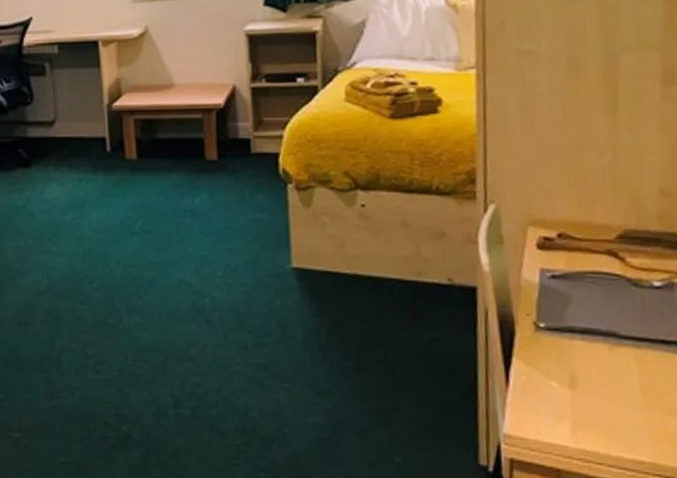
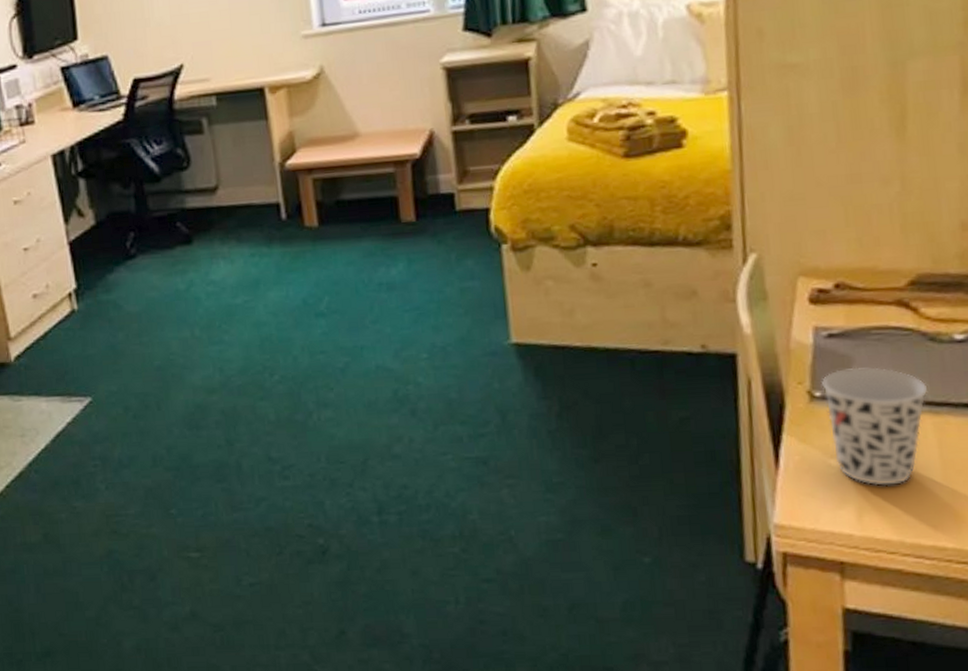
cup: none [545,304,632,406] -> present [822,367,929,486]

